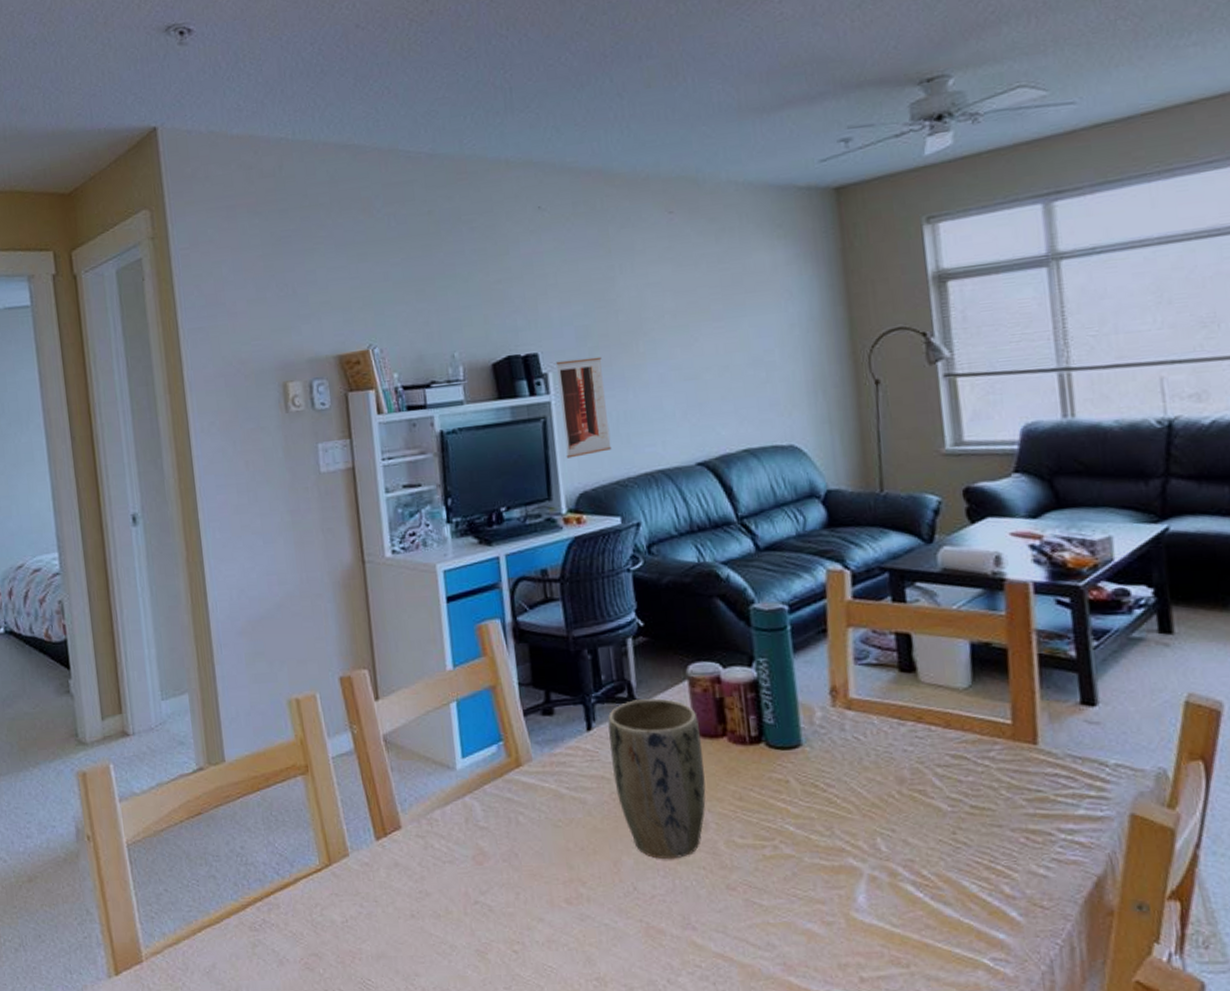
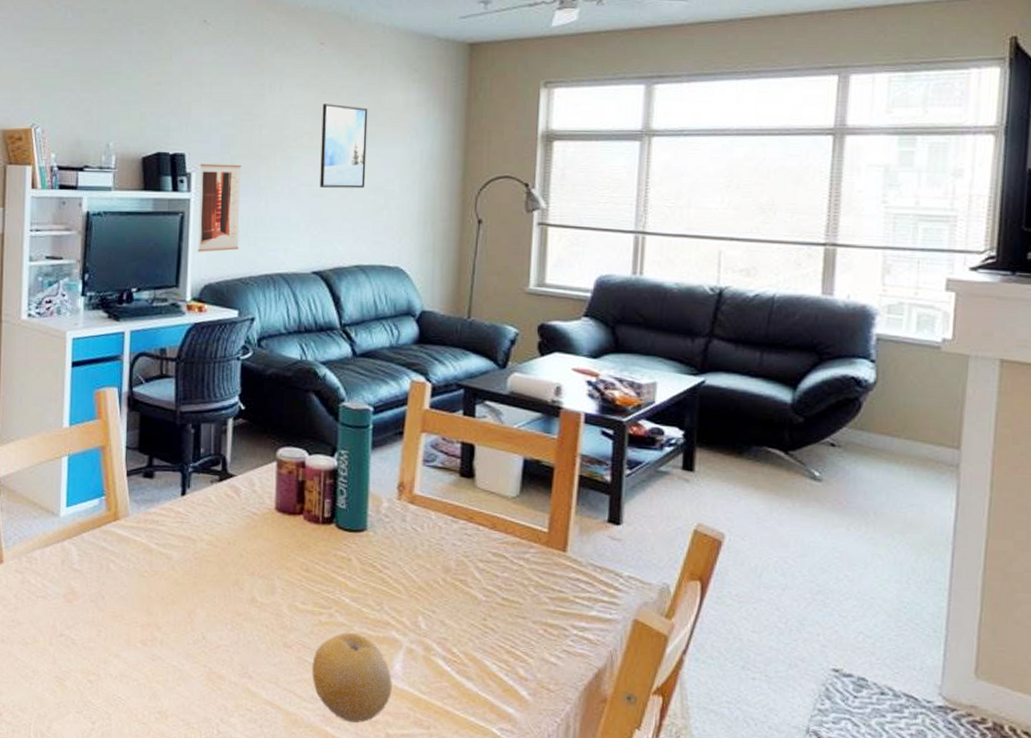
plant pot: present [608,698,706,859] -> none [199,473,281,615]
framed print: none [681,275,742,369] -> present [320,104,368,189]
fruit: none [762,864,859,968] -> present [312,632,392,723]

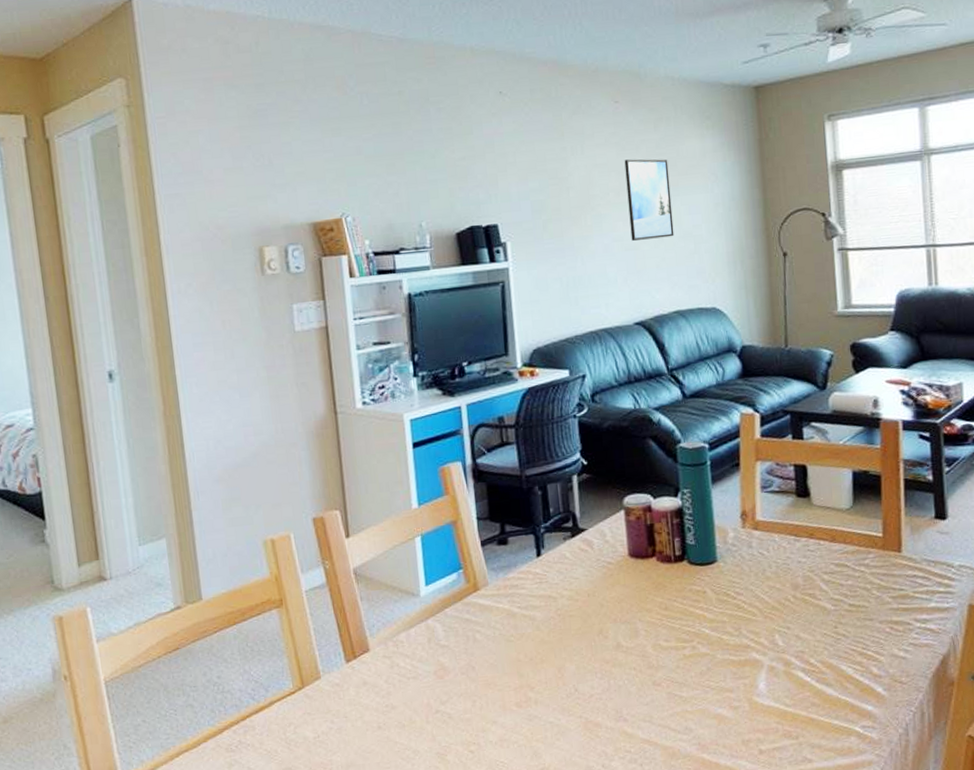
wall art: present [197,163,242,252] -> none [513,228,562,319]
fruit: present [312,632,392,723] -> none [682,660,760,746]

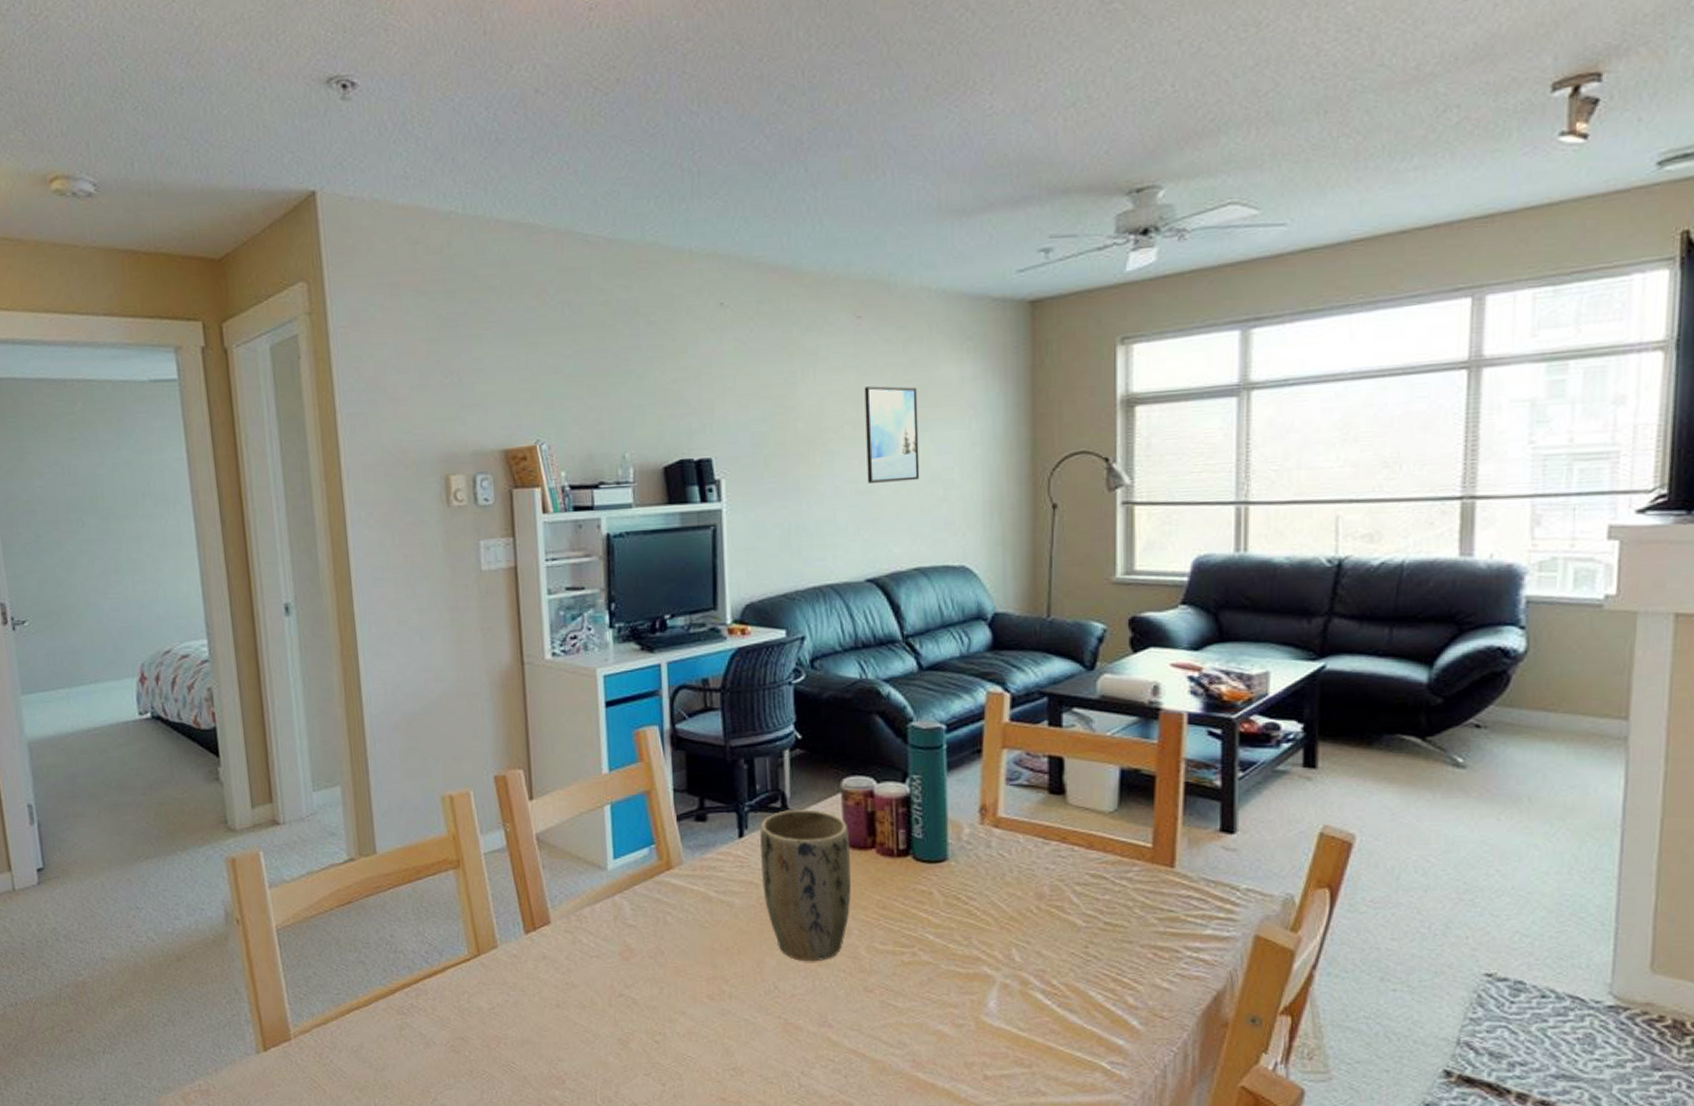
plant pot: none [555,526,637,663] -> present [760,809,852,961]

